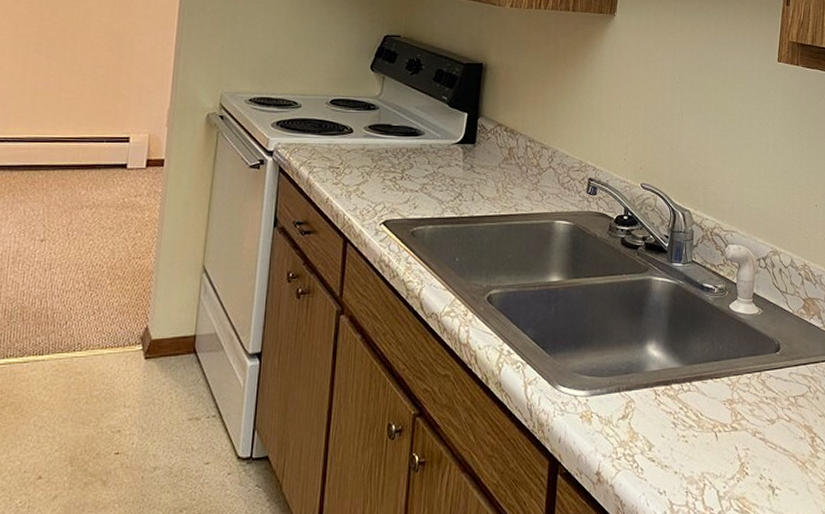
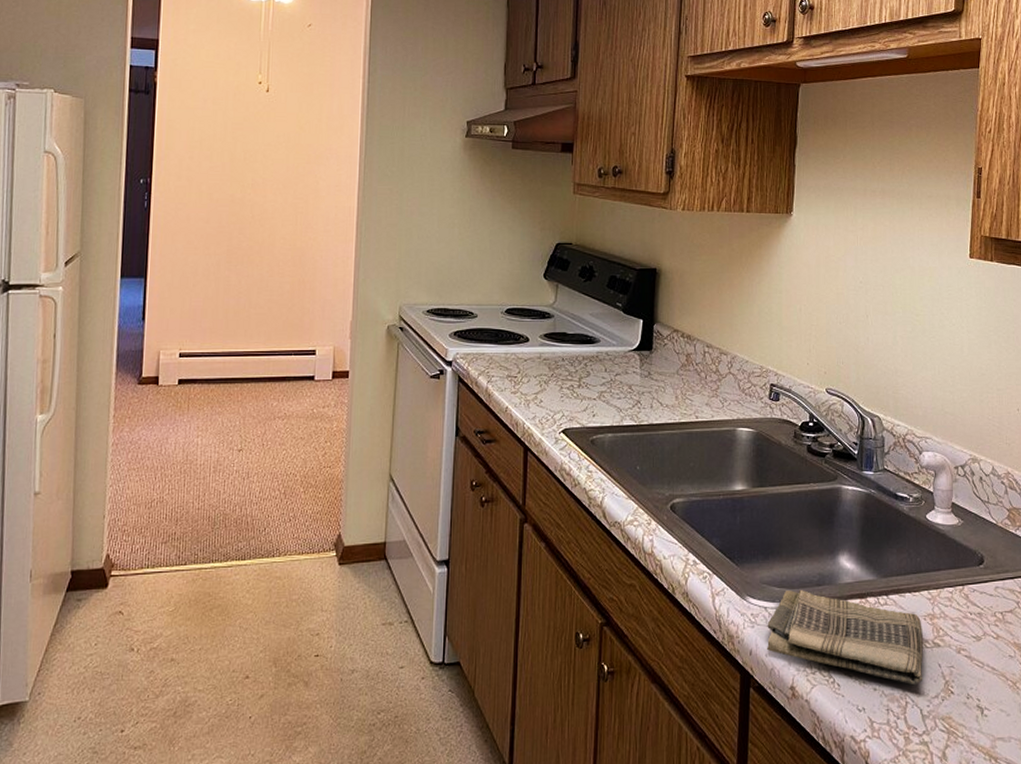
dish towel: none [574,377,722,468] -> present [766,589,923,686]

